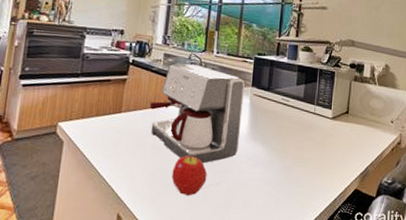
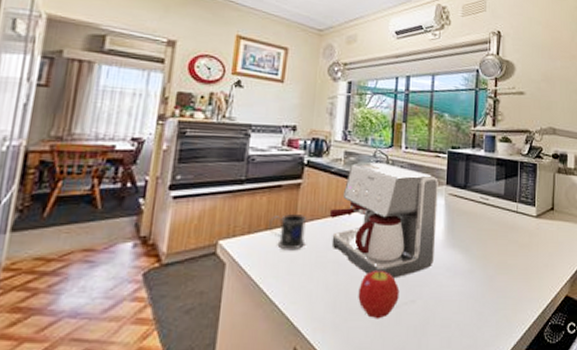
mug: none [99,104,130,135] -> present [269,214,306,251]

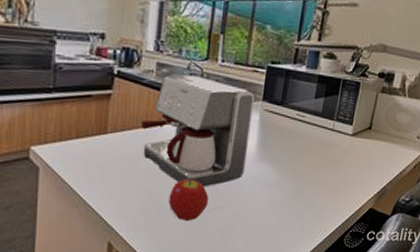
mug: present [269,214,306,251] -> none [80,124,117,158]

